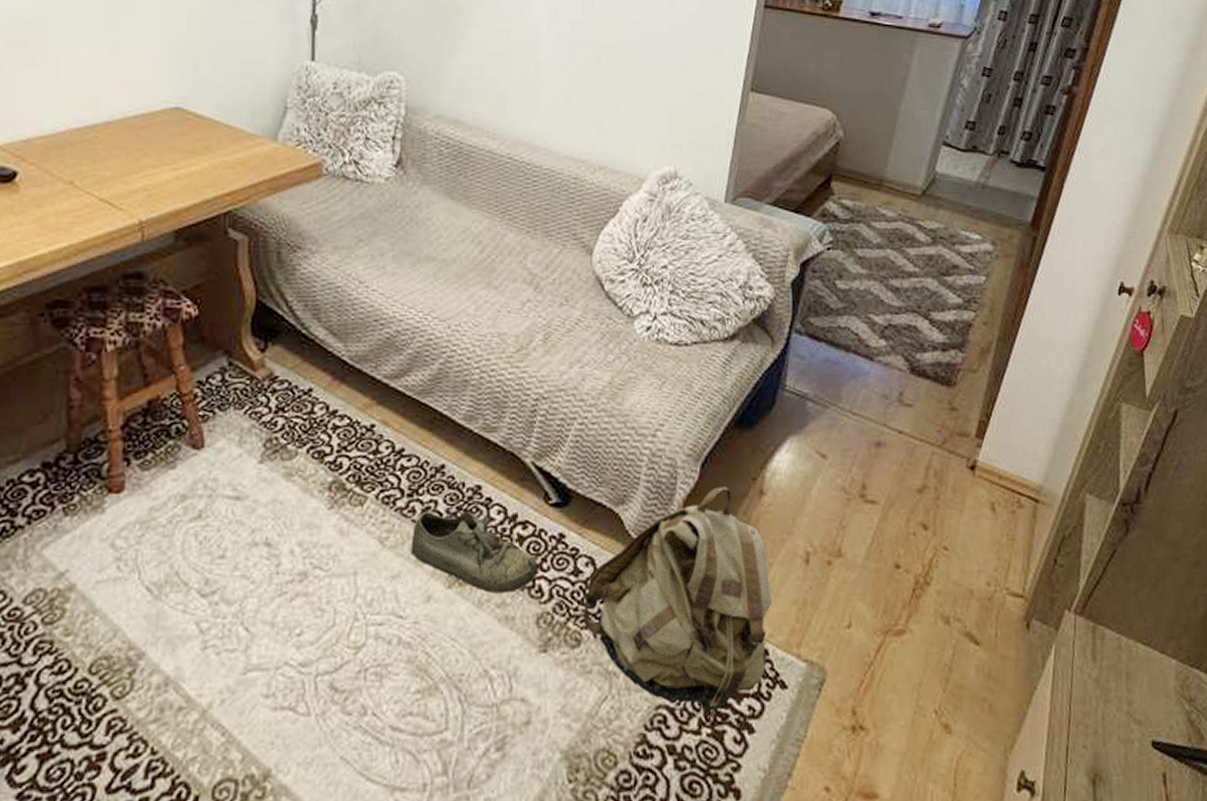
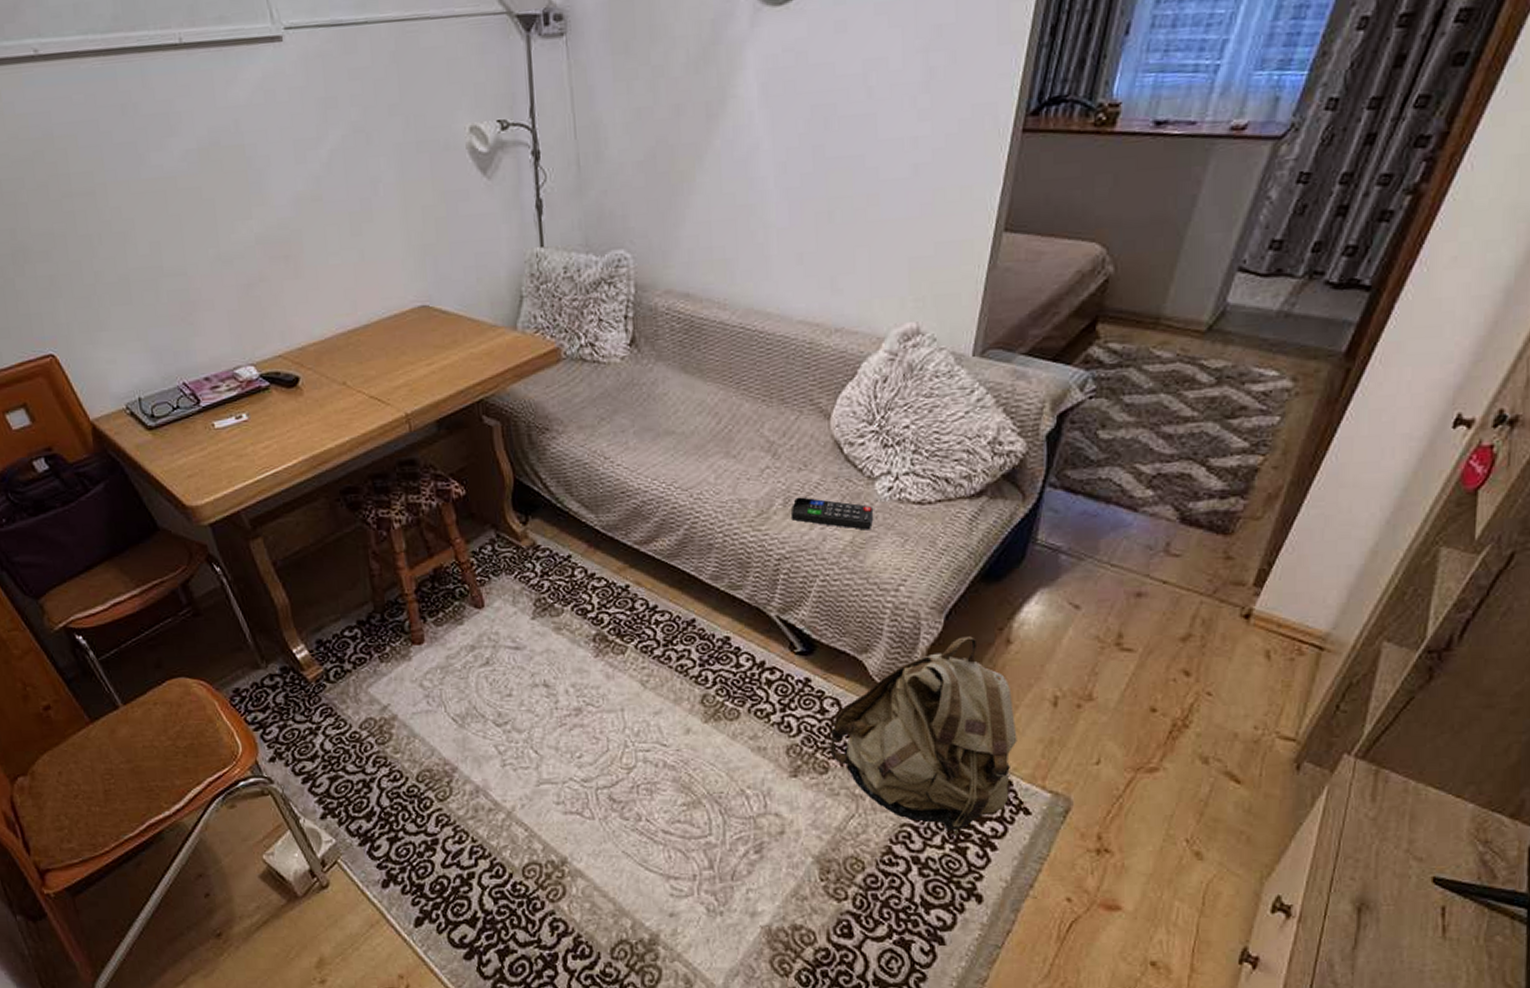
shoe: present [410,512,538,594] -> none [669,659,787,728]
remote control: none [550,333,633,371] -> present [790,497,874,530]

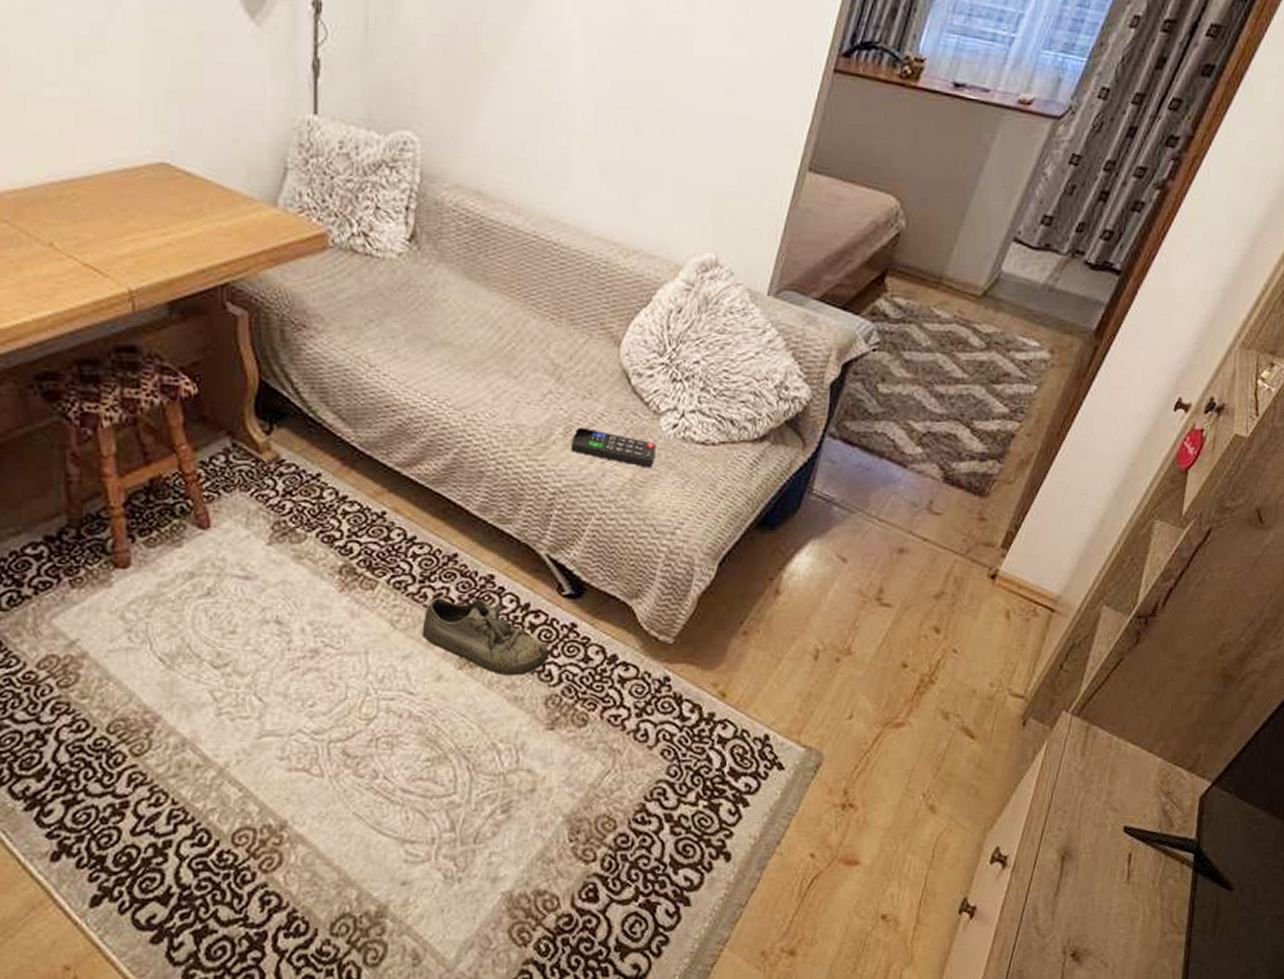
shoe: none [669,659,787,728] -> present [422,598,549,676]
backpack: present [829,636,1017,838] -> none [590,585,778,794]

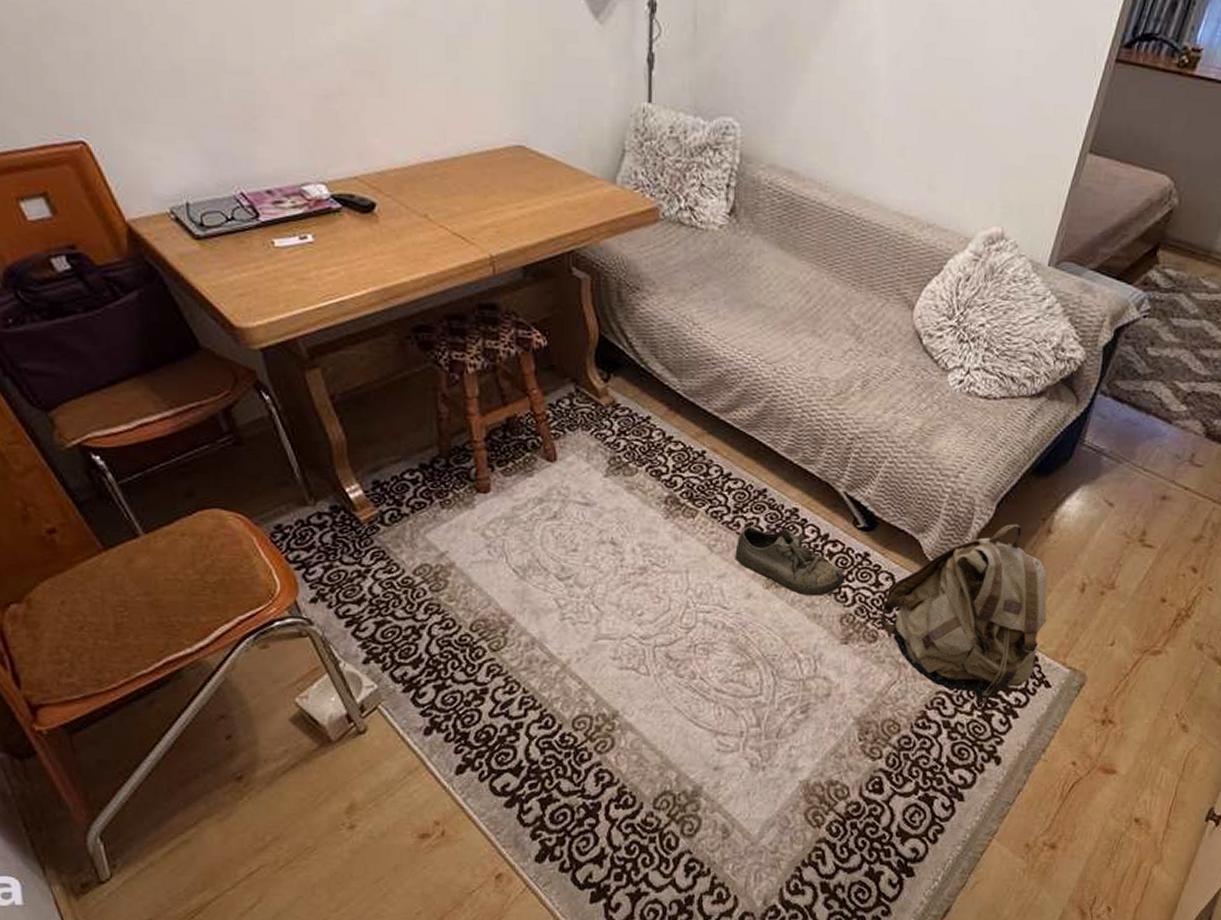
remote control: present [570,427,657,468] -> none [867,381,944,419]
backpack: none [590,585,778,794] -> present [880,524,1047,706]

